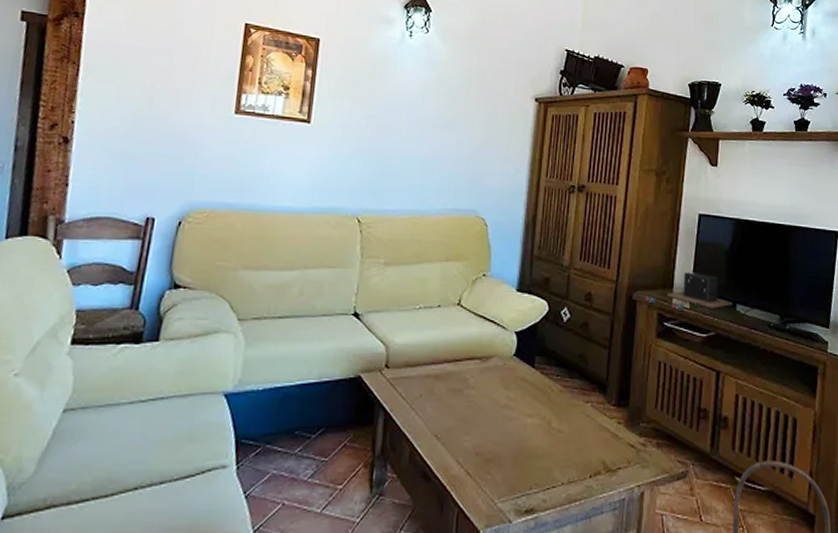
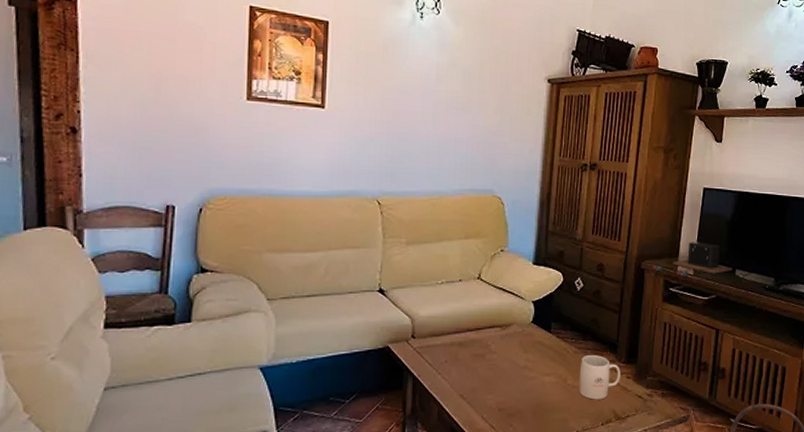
mug: none [564,394,610,447] -> present [579,354,620,400]

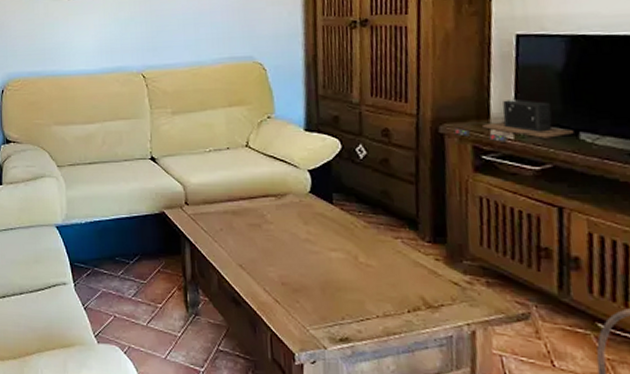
mug: present [579,354,620,400] -> none [372,230,426,283]

